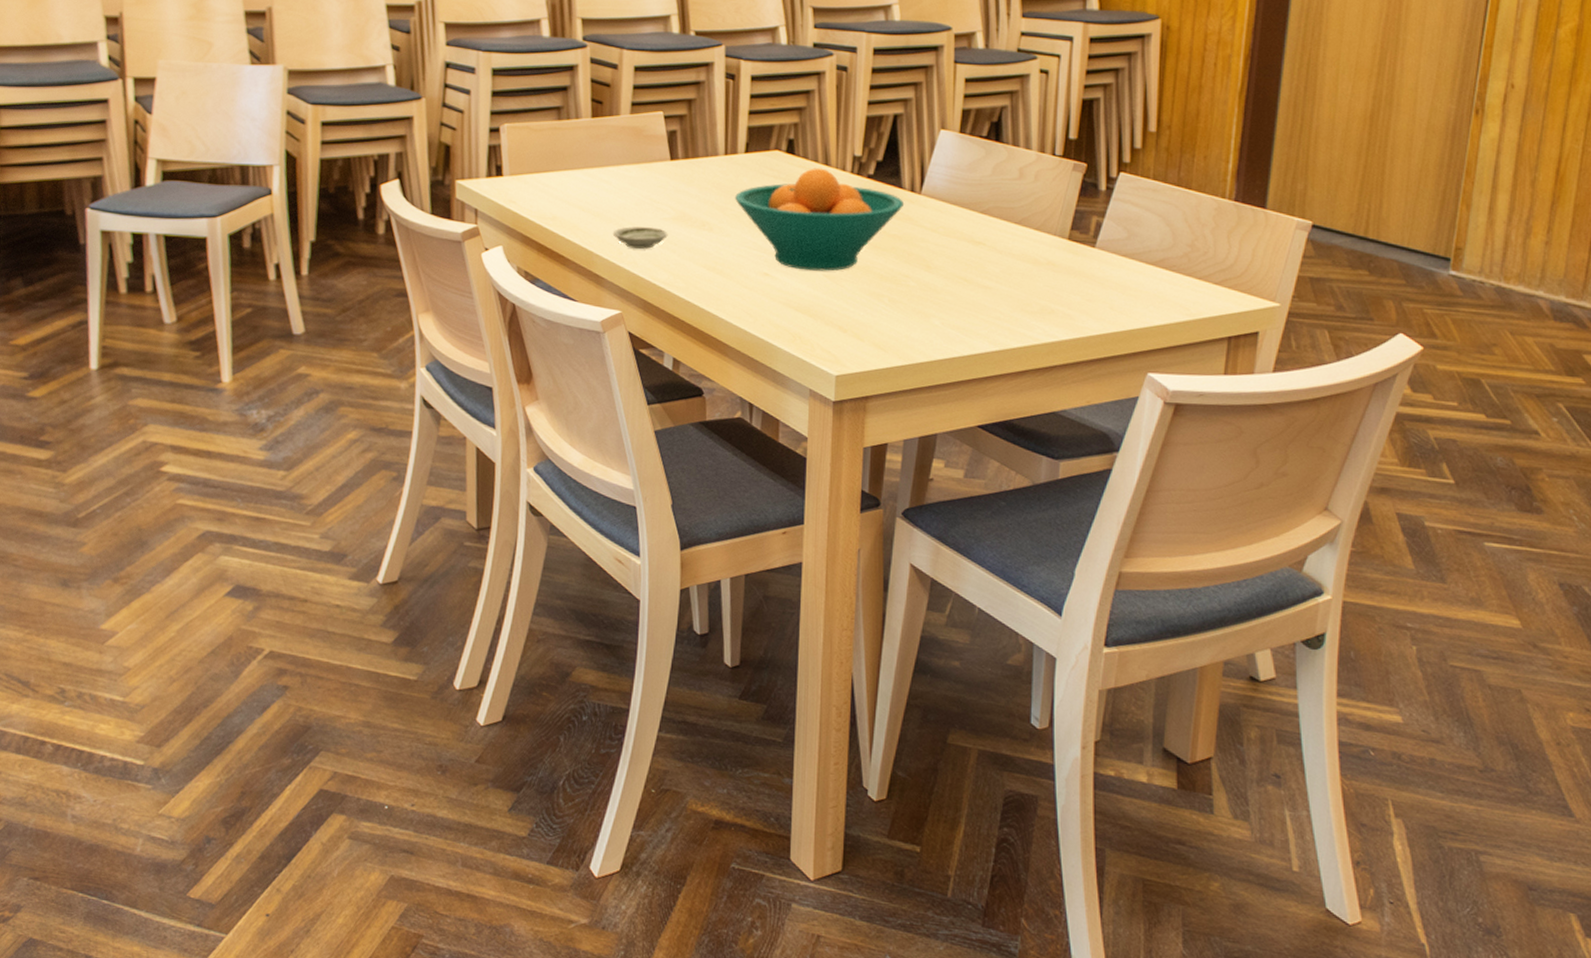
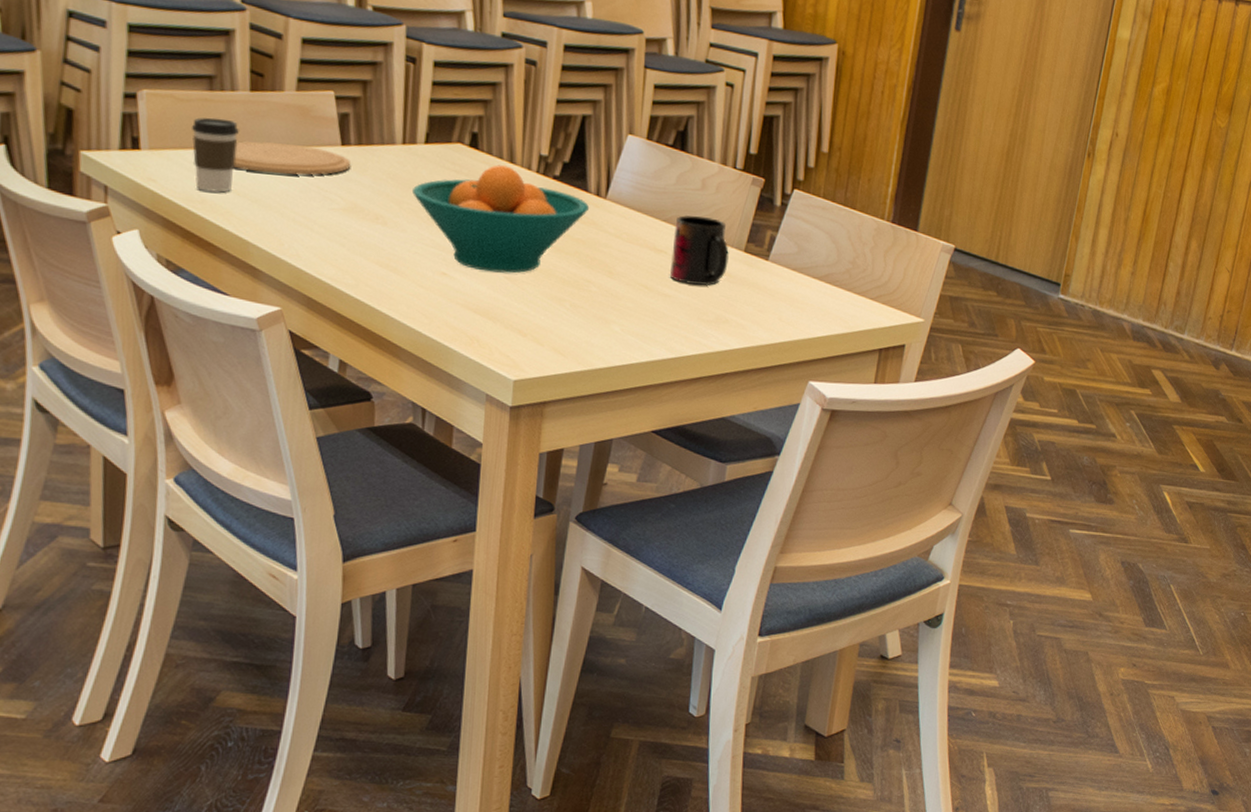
coffee cup: none [544,143,583,209] -> present [192,117,239,193]
plate: none [578,162,680,190] -> present [233,141,352,175]
saucer: present [612,226,668,249] -> none [272,215,337,241]
mug: none [990,206,1052,276] -> present [670,215,729,286]

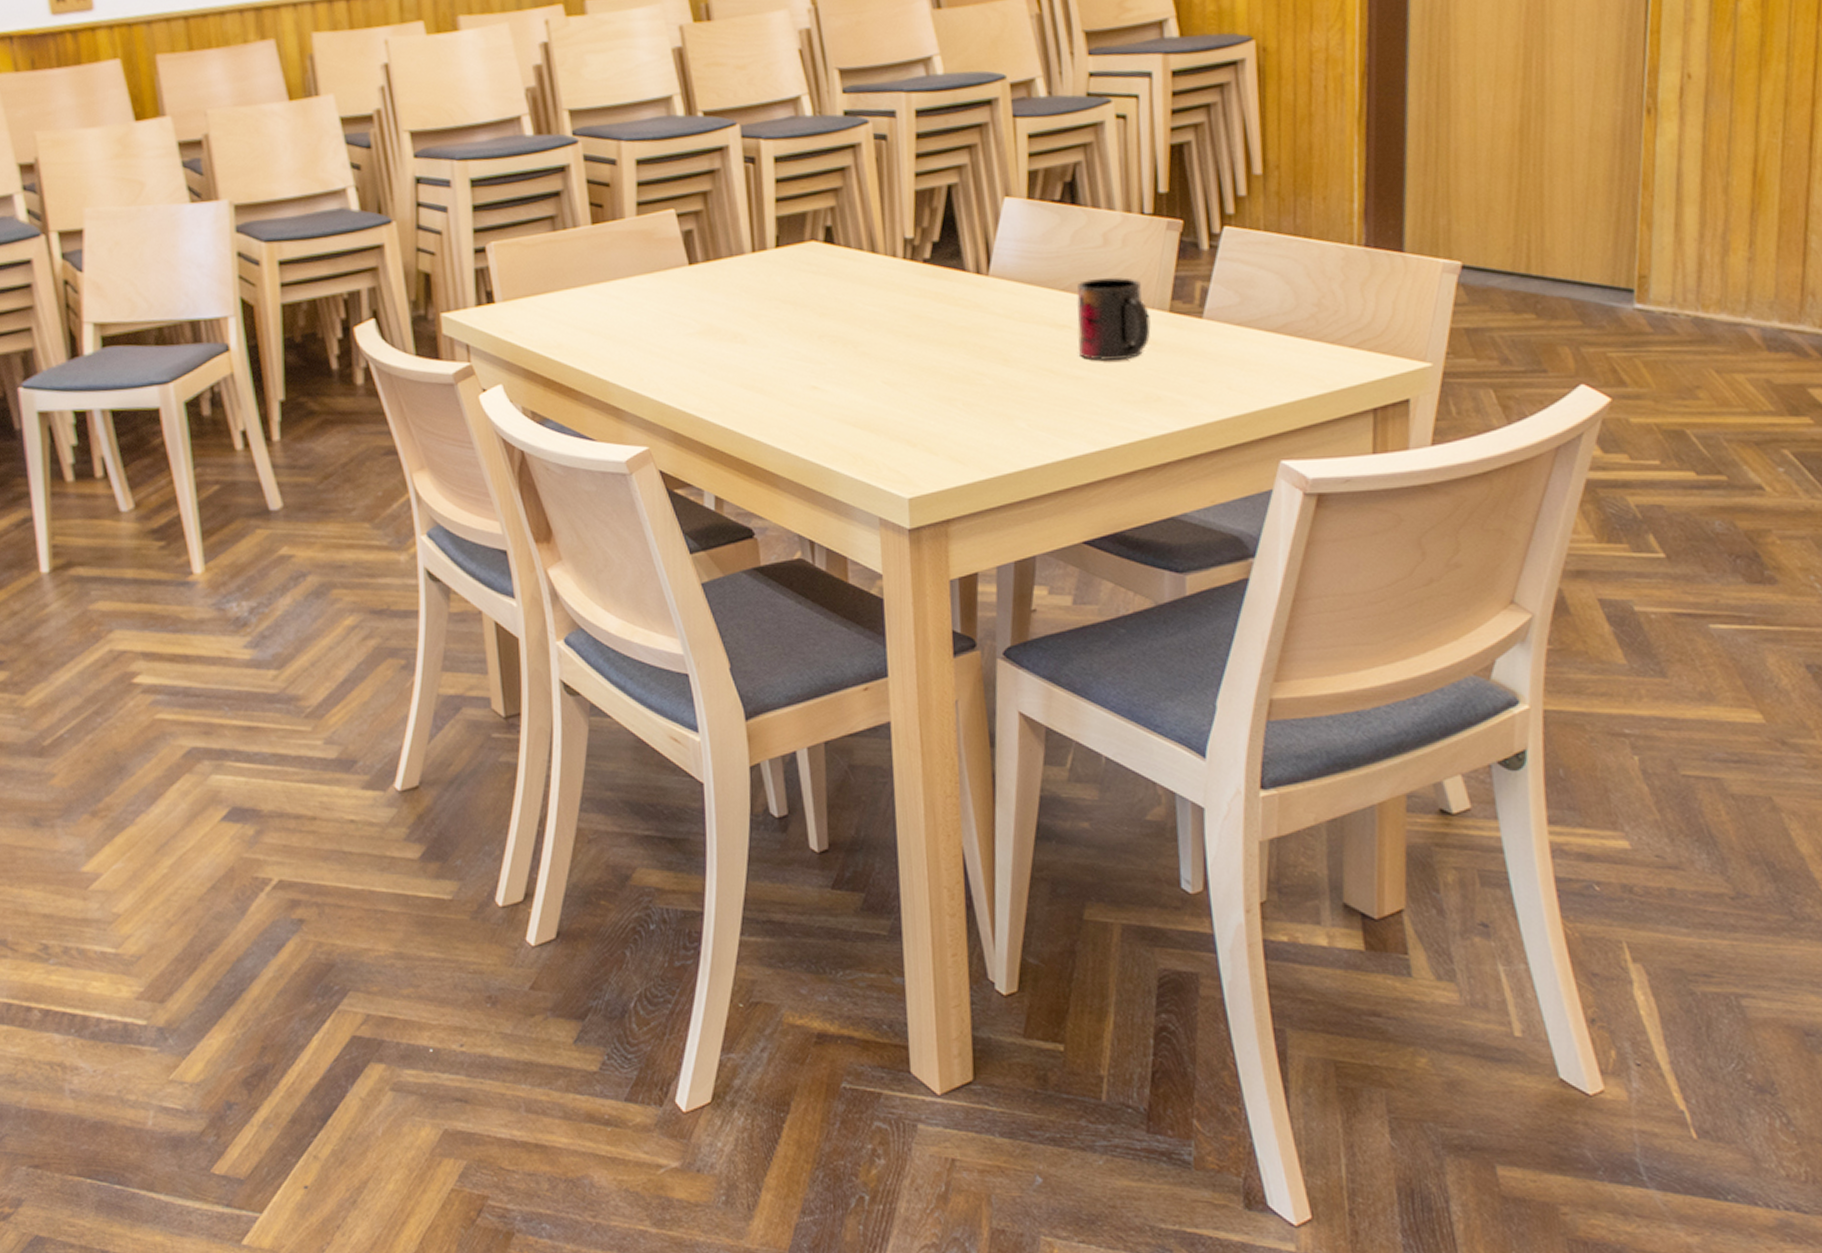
coffee cup: present [192,117,239,193] -> none [540,257,586,335]
plate: present [233,141,352,175] -> none [583,271,702,307]
fruit bowl: present [412,165,590,273] -> none [769,257,971,379]

